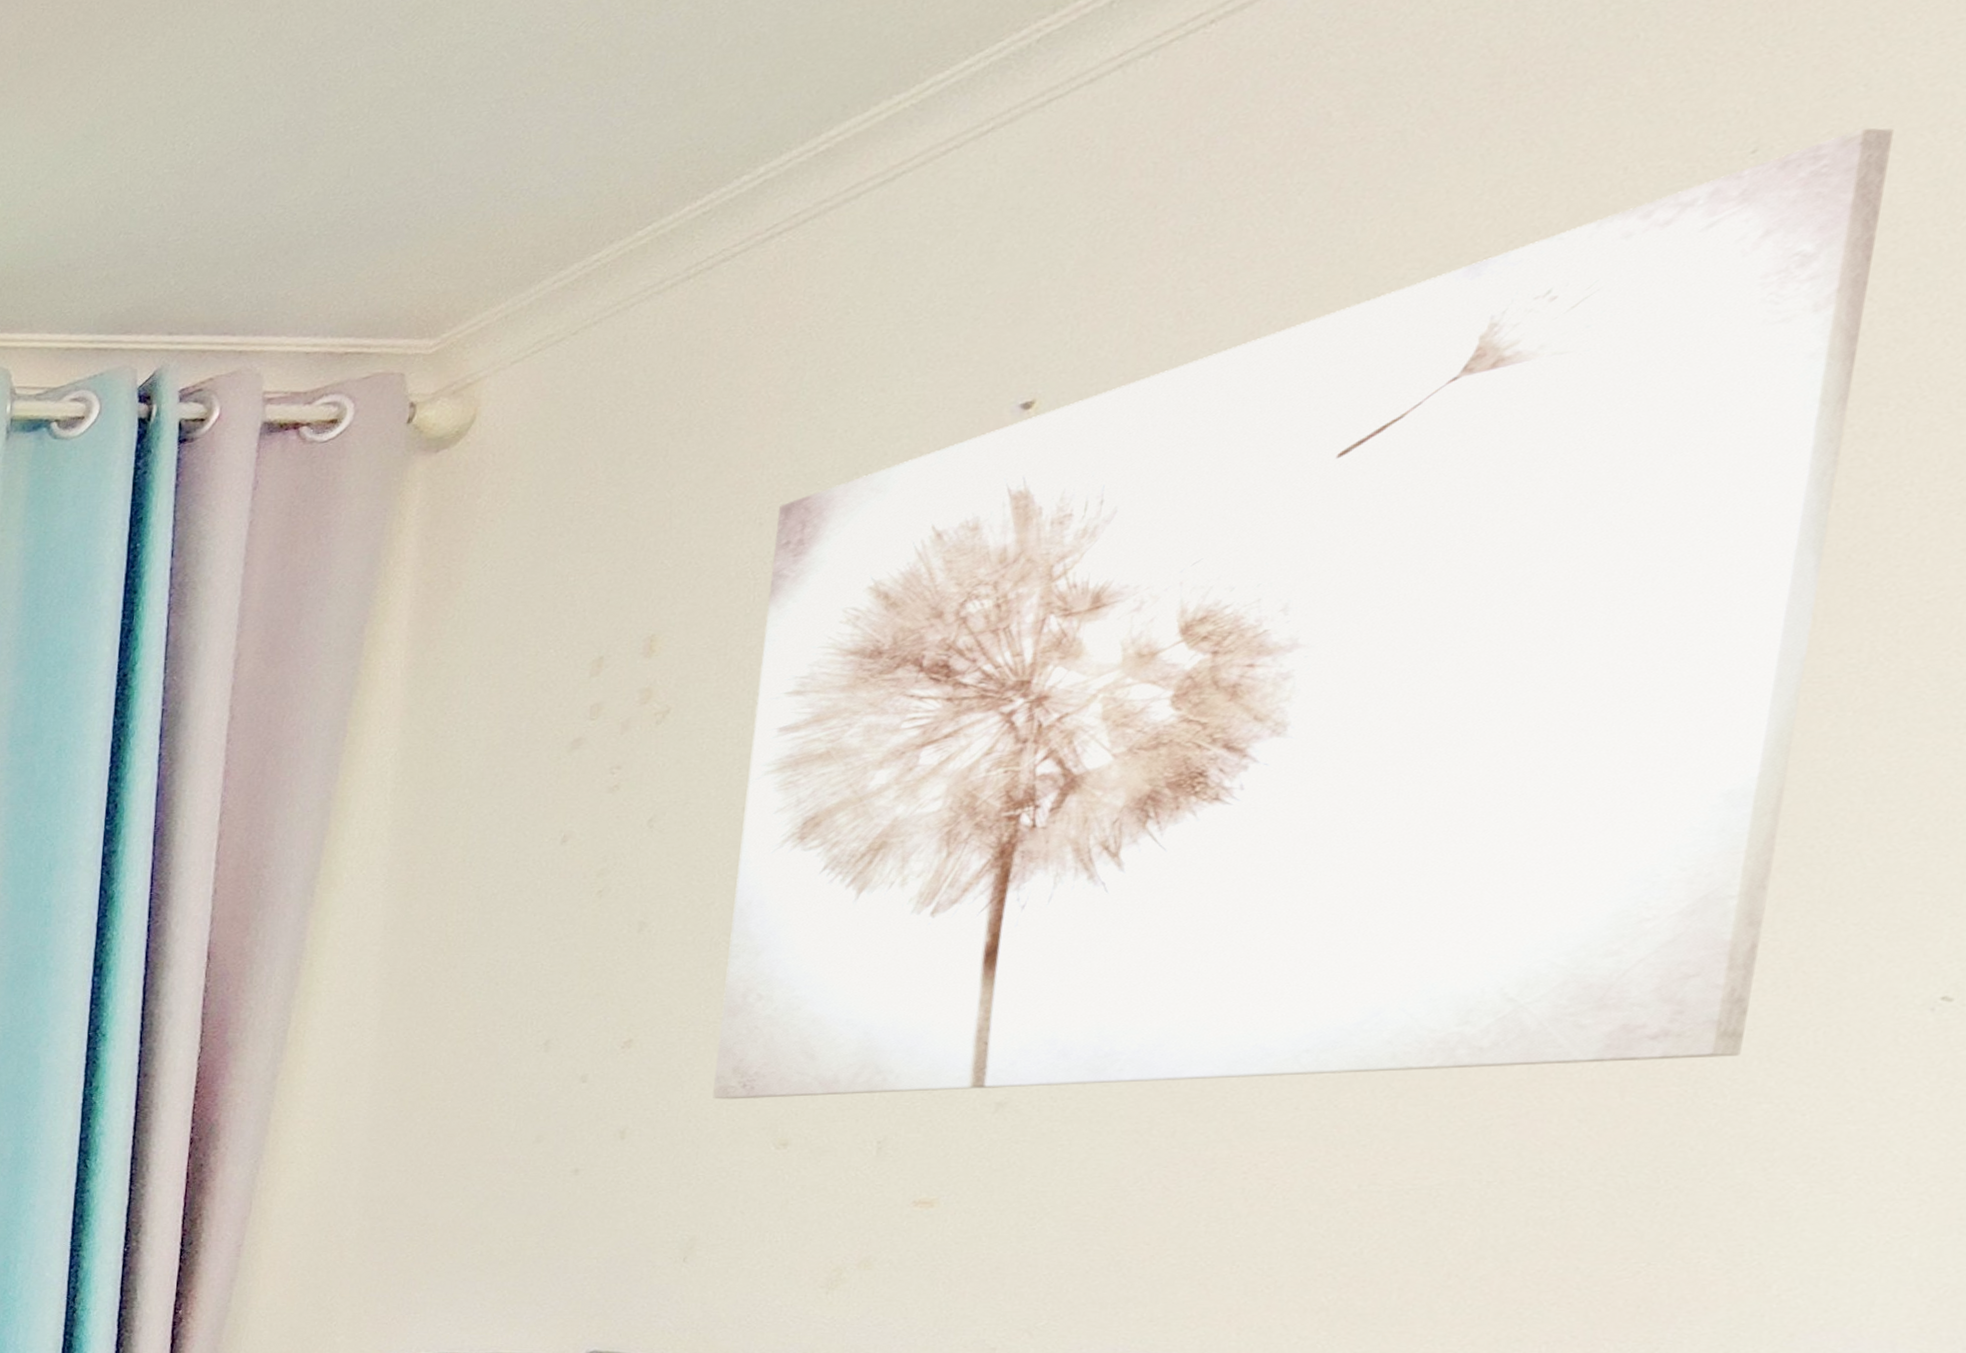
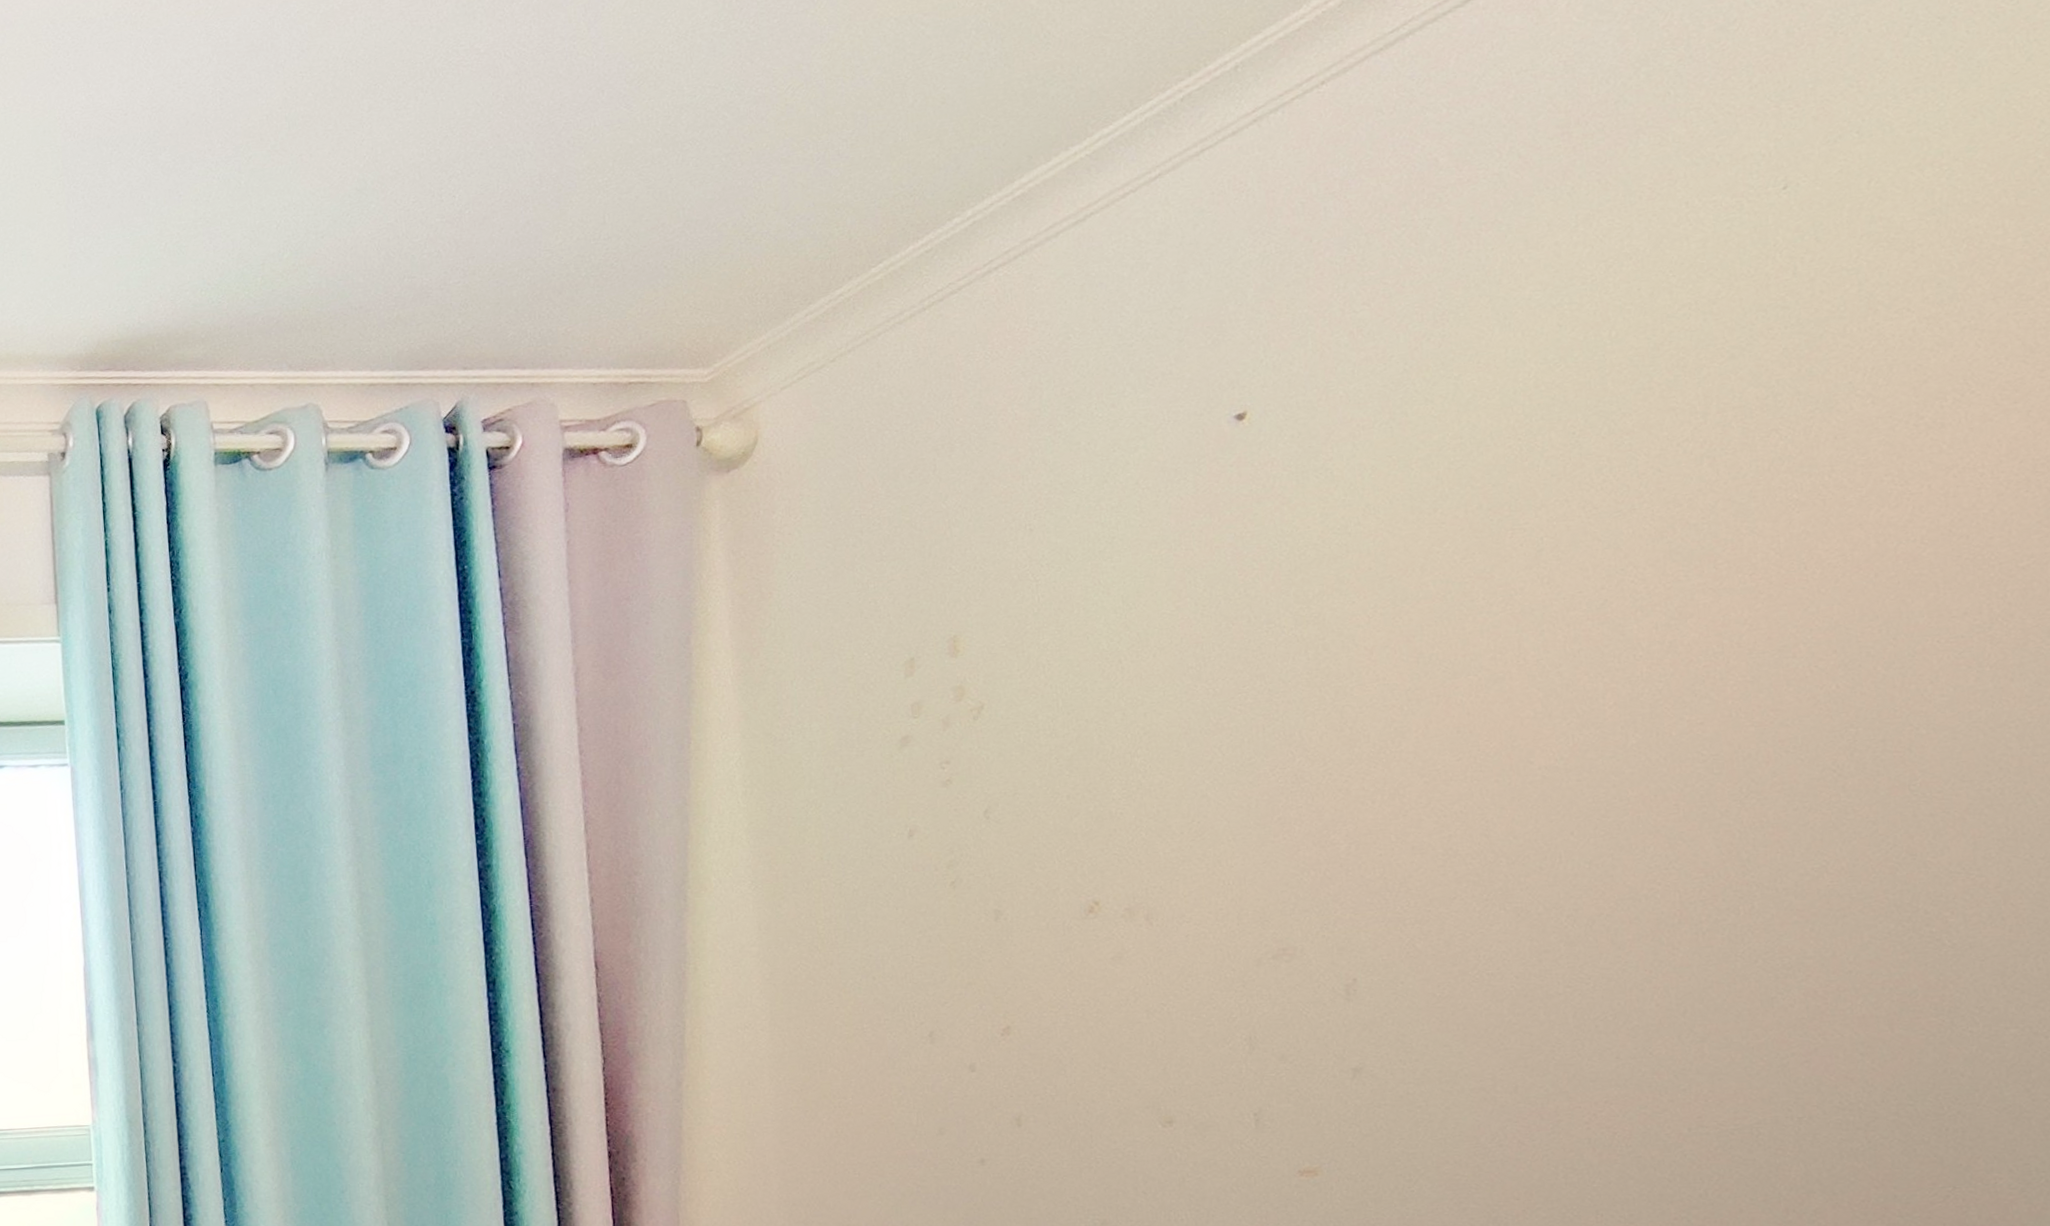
wall art: present [712,127,1894,1099] -> none [1044,167,1980,1081]

